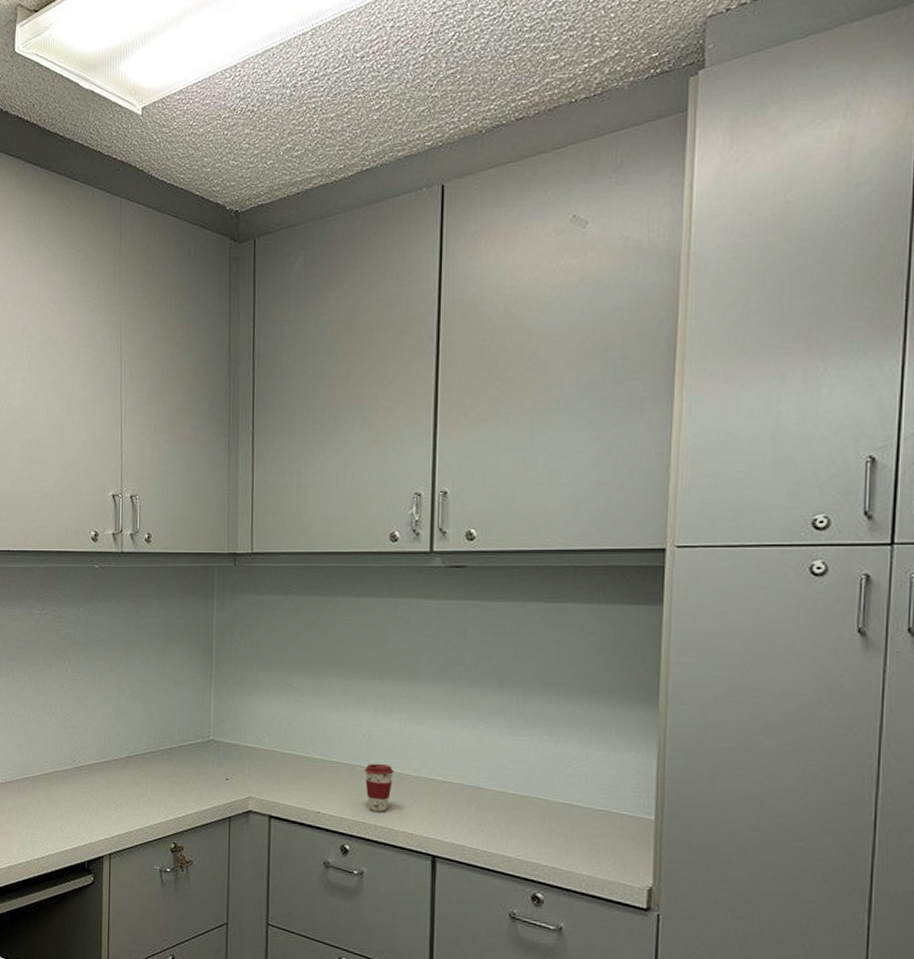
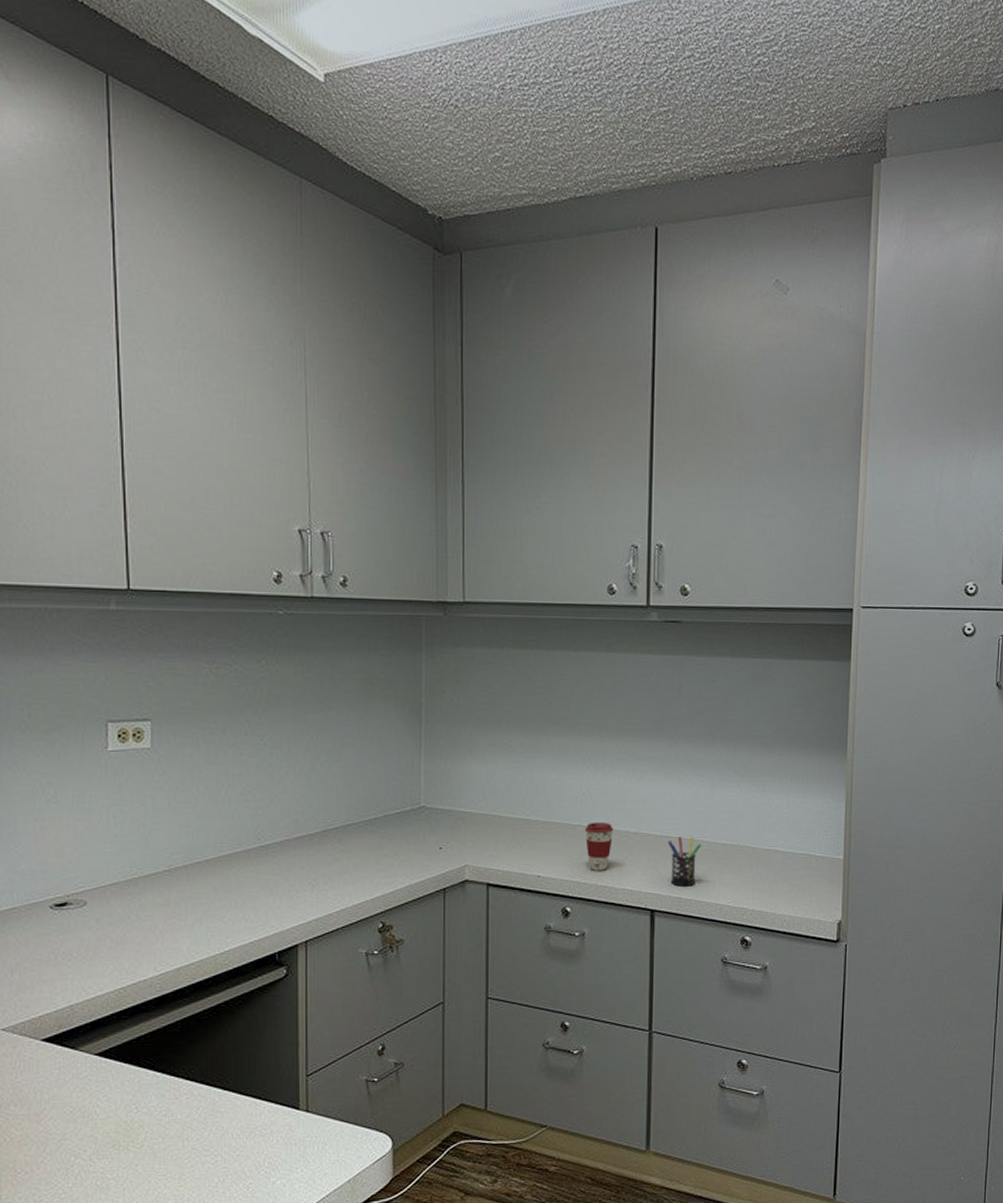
pen holder: none [450,783,488,835] -> present [667,837,702,887]

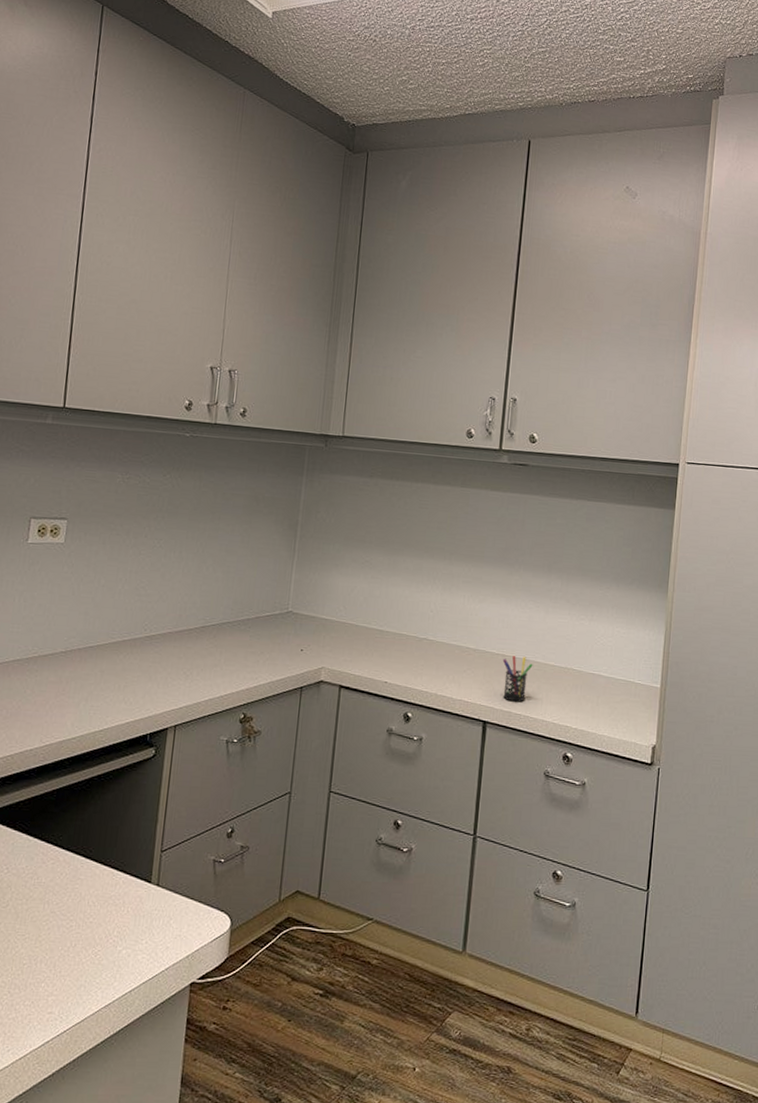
coffee cup: present [584,821,614,871] -> none [429,636,456,682]

